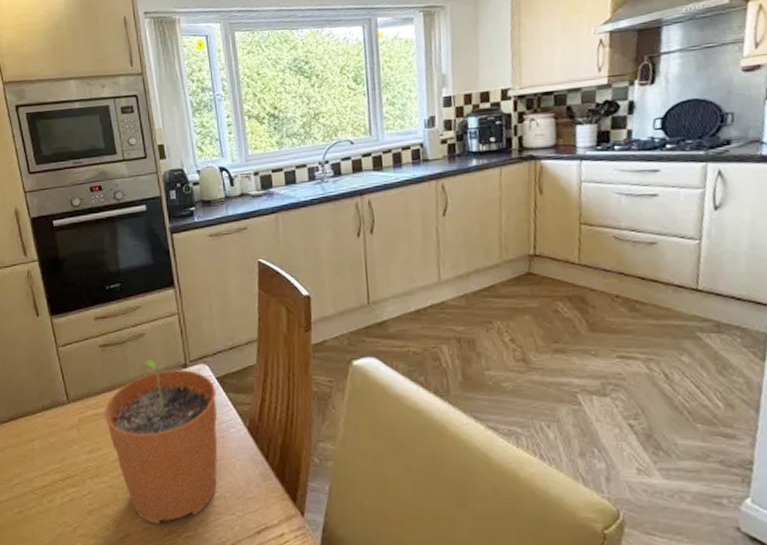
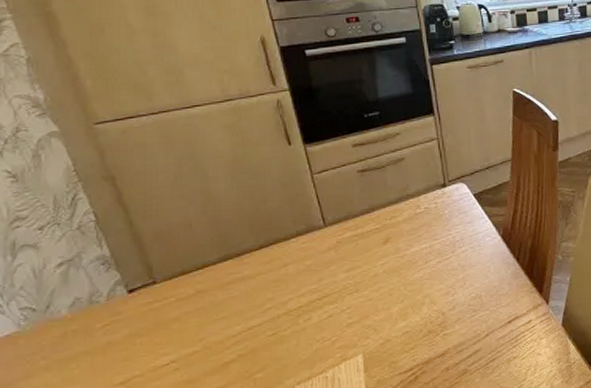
plant pot: present [103,359,218,525] -> none [363,181,474,328]

